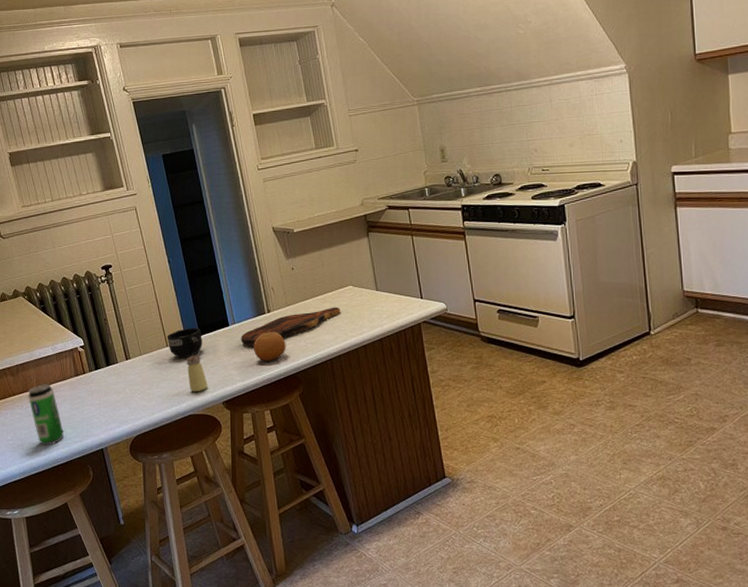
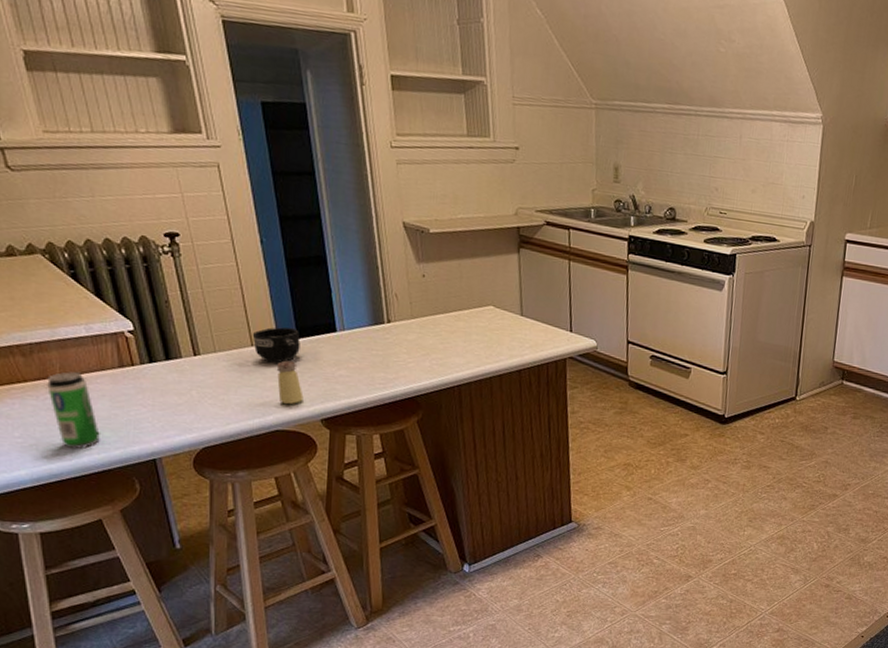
cutting board: present [241,307,340,346] -> none [350,327,477,359]
fruit: present [254,332,286,362] -> none [366,345,407,380]

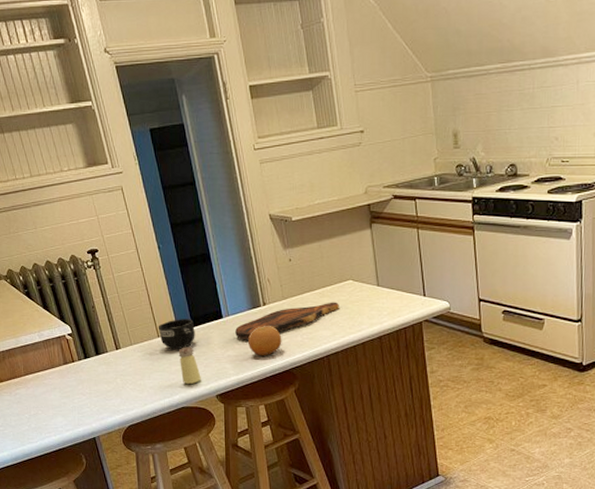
beverage can: present [47,371,100,449] -> none [16,370,55,433]
cutting board: none [350,327,477,359] -> present [235,302,339,339]
fruit: none [366,345,407,380] -> present [248,326,282,356]

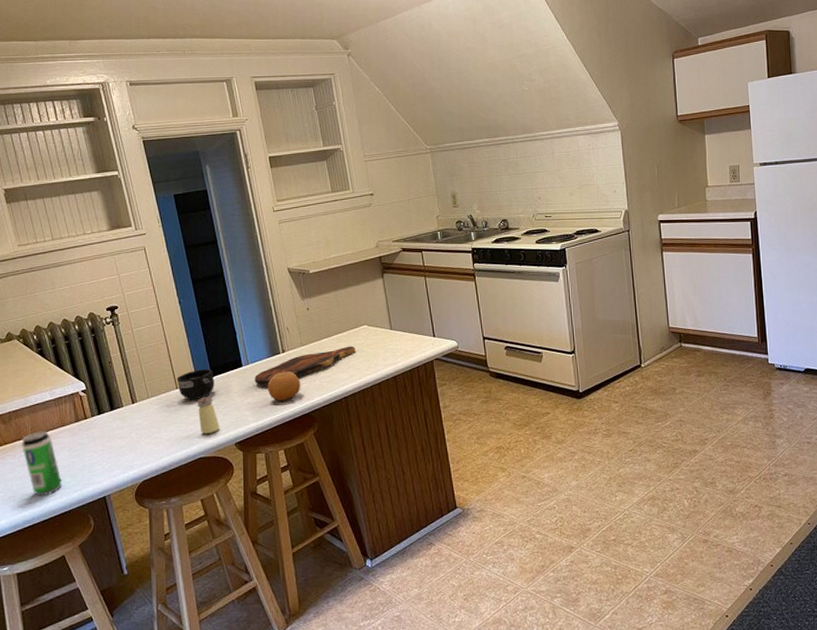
beverage can: none [16,370,55,433] -> present [22,430,62,497]

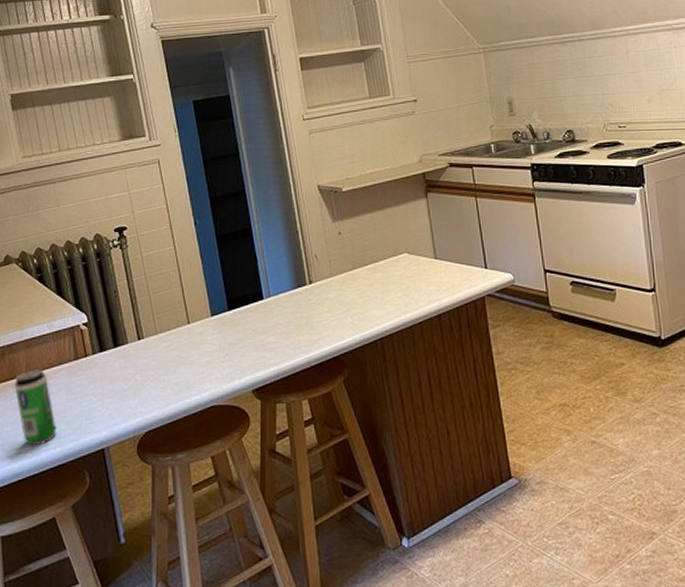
mug: present [176,369,215,401] -> none [188,302,231,338]
saltshaker: present [197,396,220,435] -> none [210,334,236,379]
cutting board: present [255,346,355,386] -> none [277,277,393,323]
fruit: present [268,372,301,402] -> none [292,307,330,342]

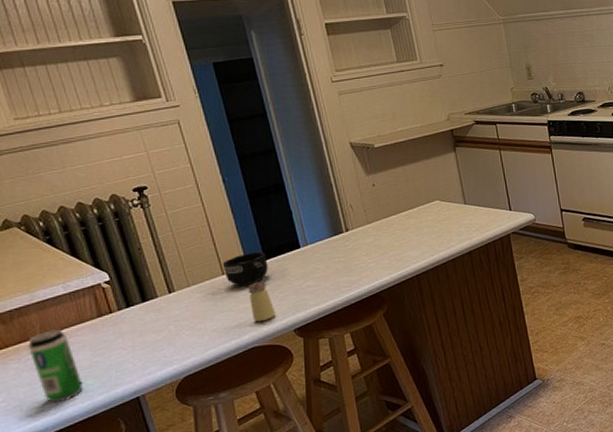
mug: none [188,302,231,338] -> present [222,252,268,287]
saltshaker: none [210,334,236,379] -> present [247,281,276,322]

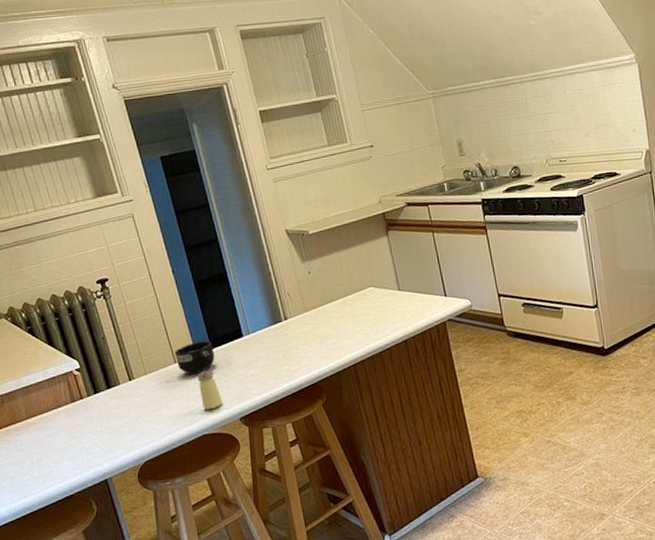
beverage can: present [28,328,83,403] -> none [16,412,61,482]

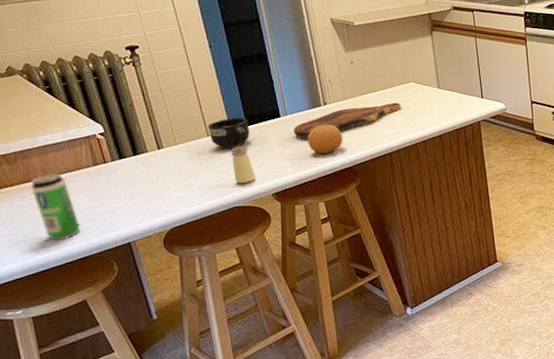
beverage can: none [16,412,61,482] -> present [31,172,80,241]
cutting board: none [257,310,362,357] -> present [294,102,401,138]
fruit: none [271,340,306,372] -> present [308,125,343,154]

